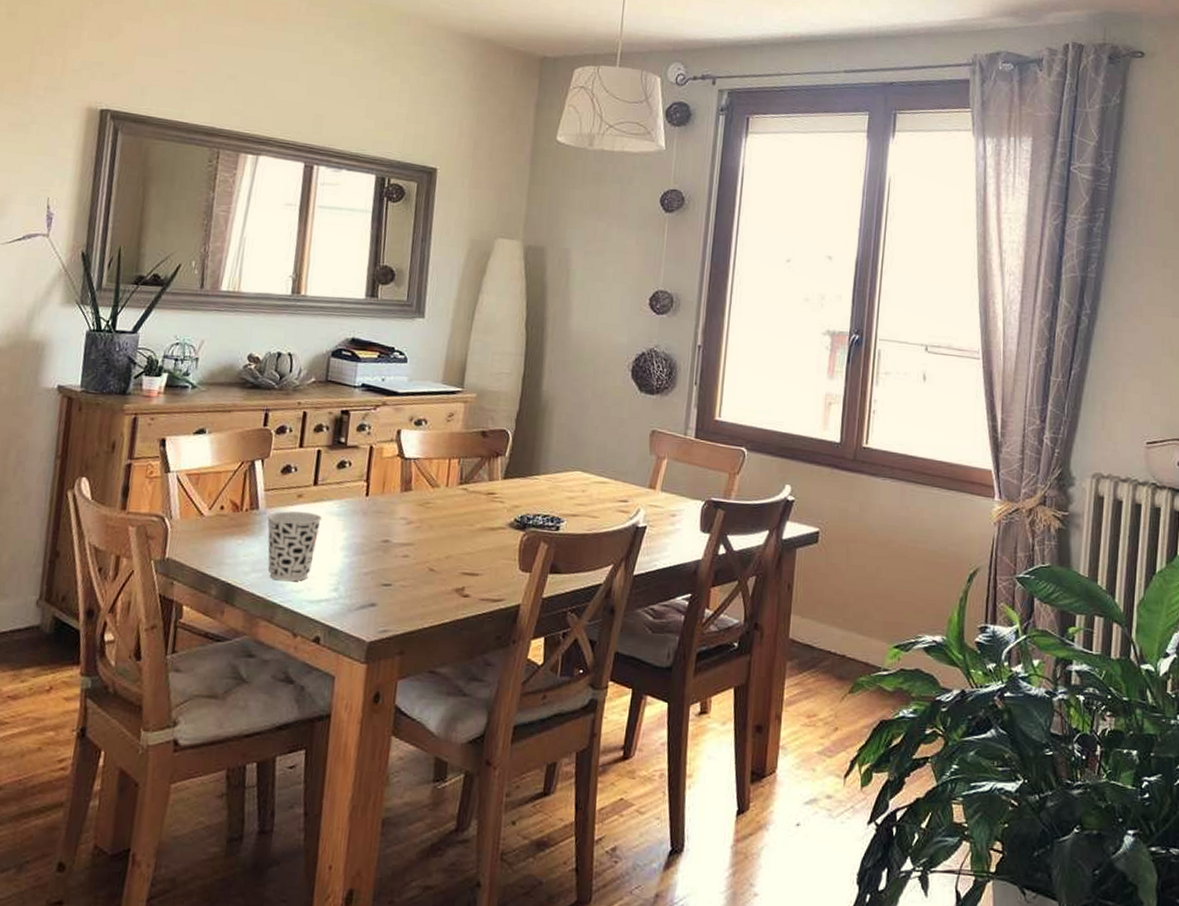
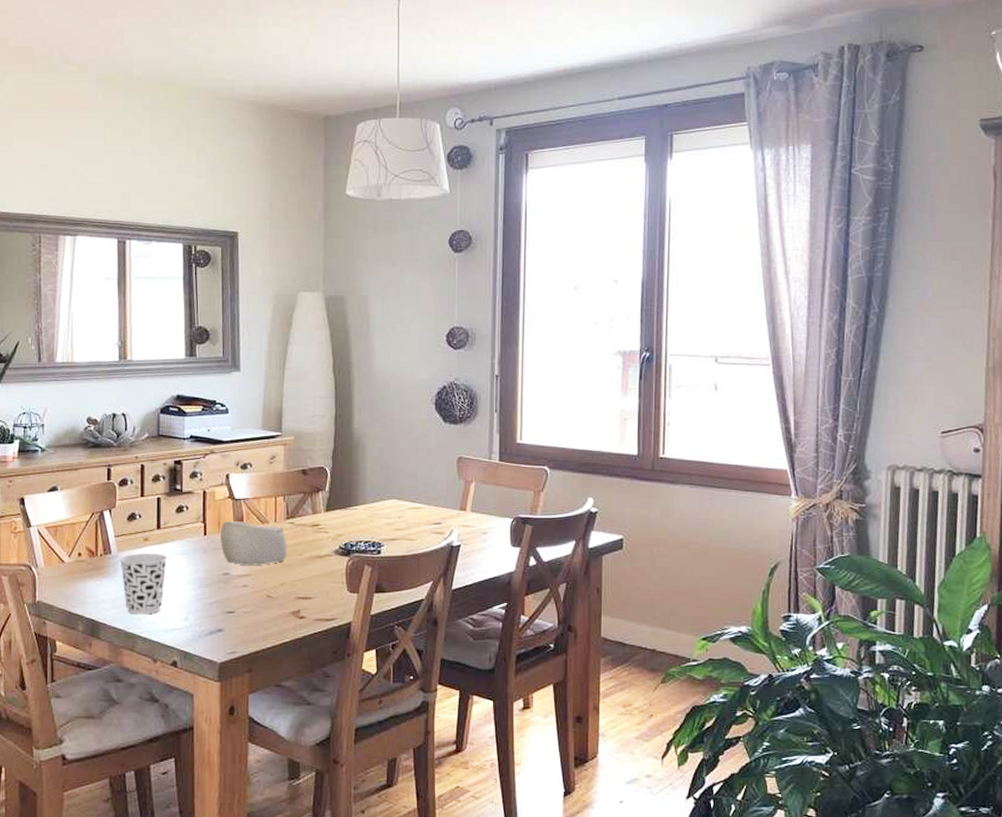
decorative bowl: none [383,482,458,534] -> present [221,521,287,566]

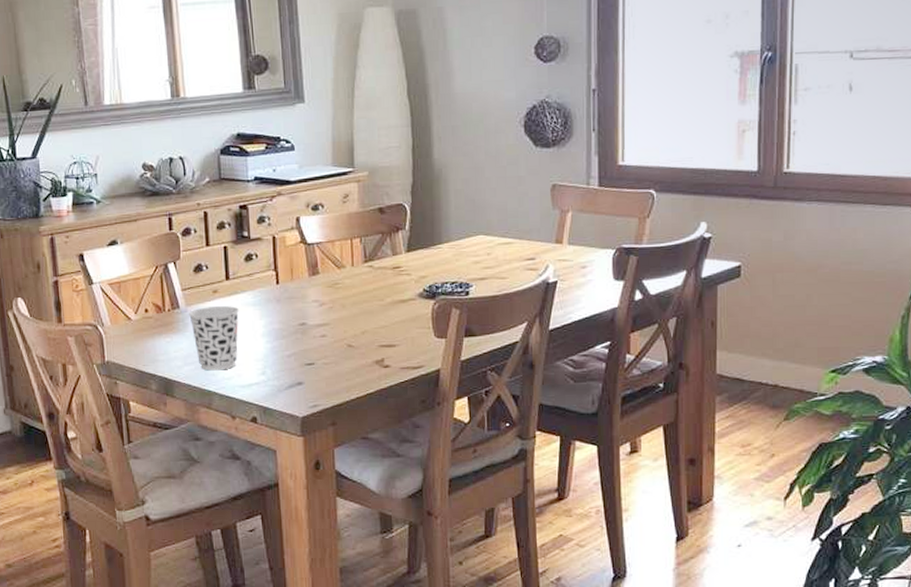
decorative bowl: present [221,521,287,566] -> none [294,267,367,315]

